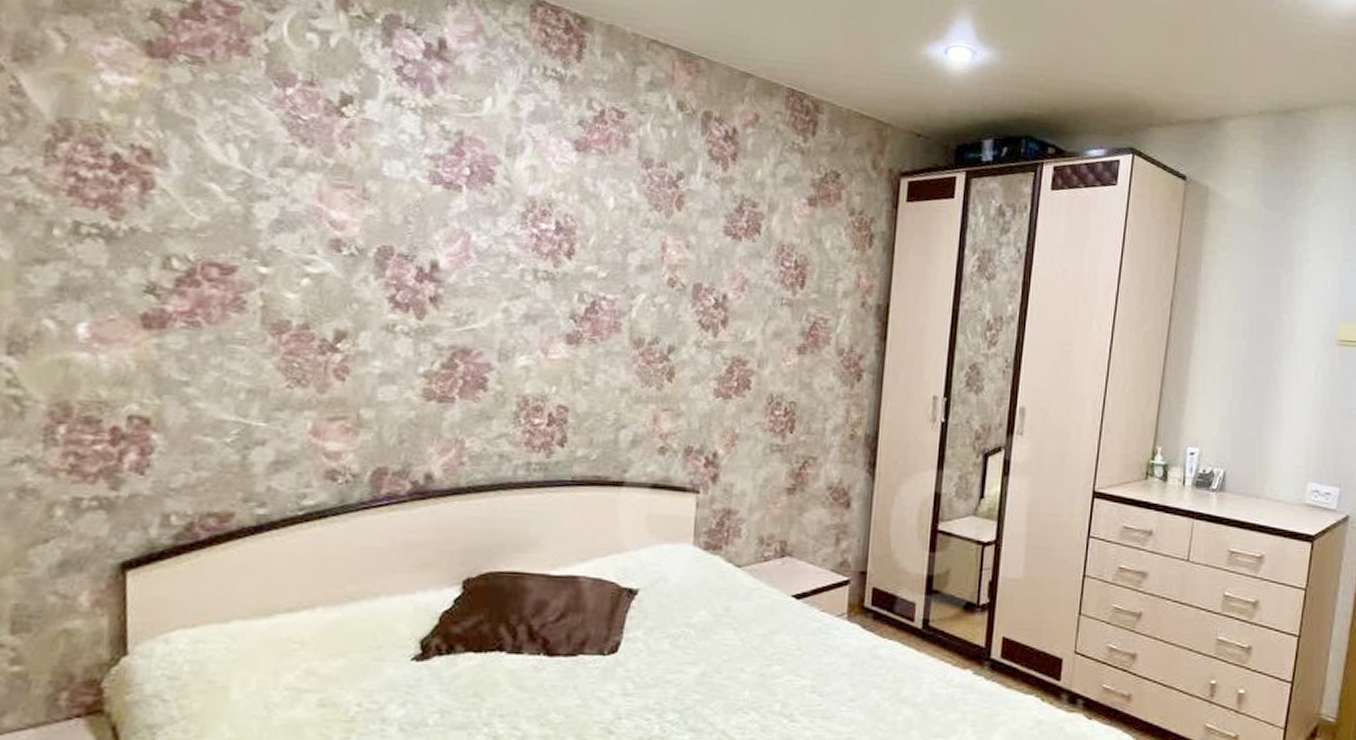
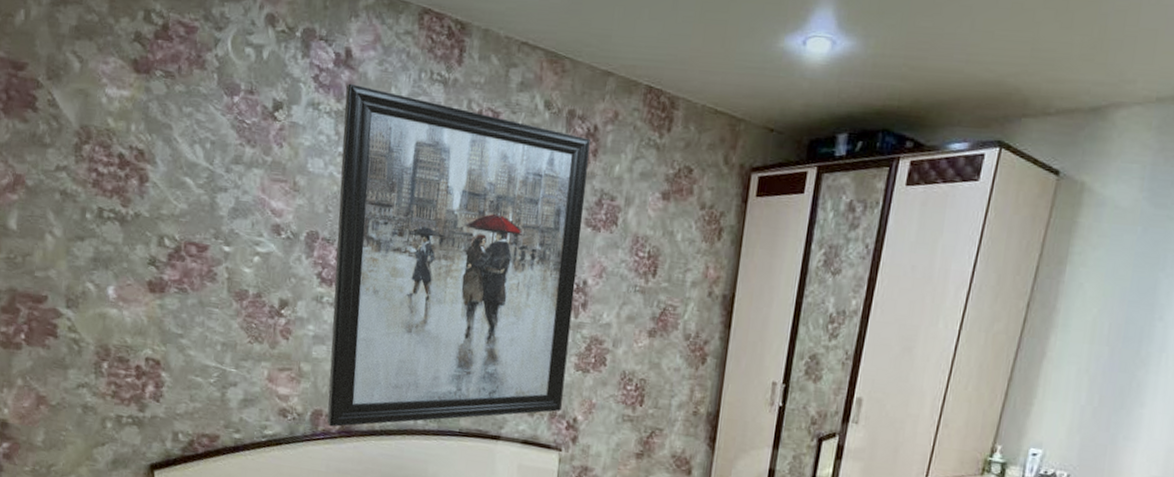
wall art: none [393,77,729,488] -> present [327,83,590,427]

